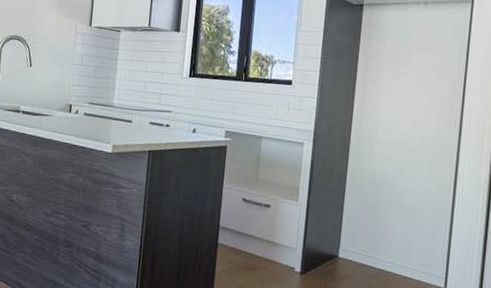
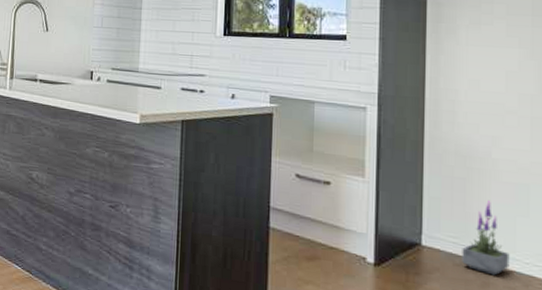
potted plant: none [368,220,405,281] -> present [462,200,510,276]

